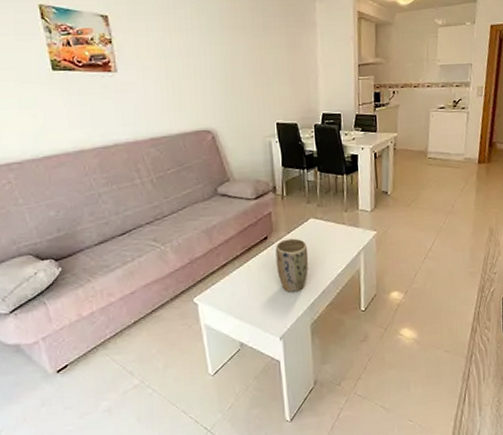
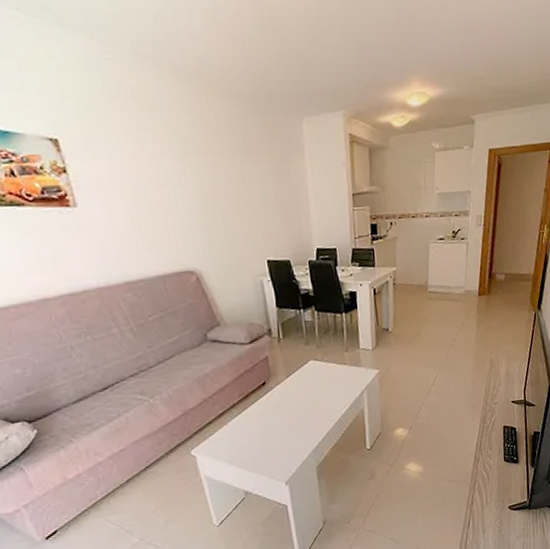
plant pot: present [275,238,309,292] -> none [274,381,311,437]

